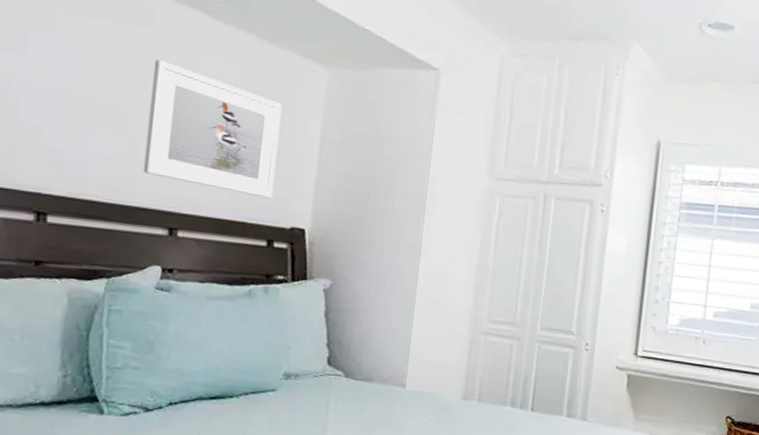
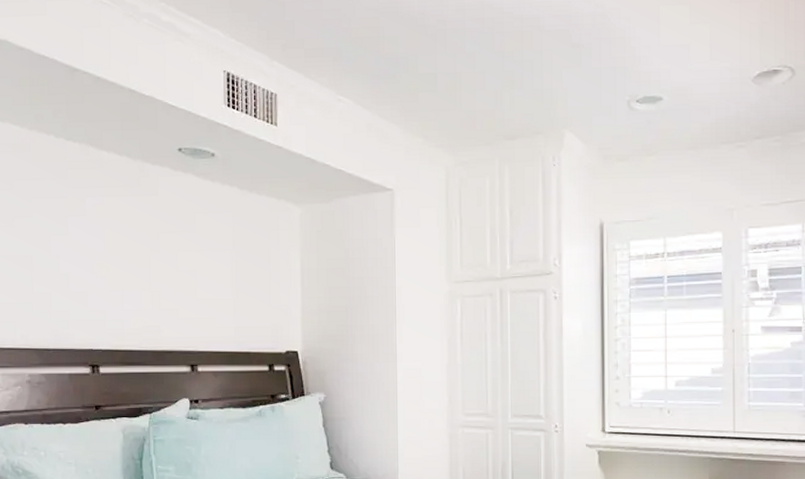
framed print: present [143,59,282,199] -> none [164,221,269,329]

